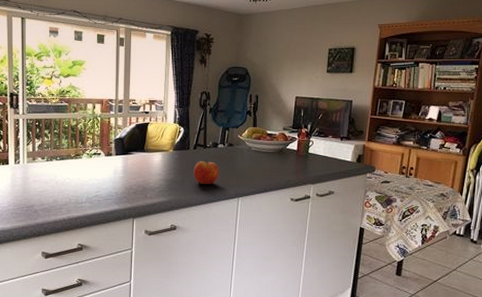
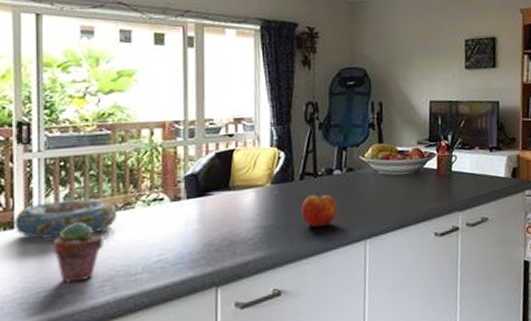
decorative bowl: none [8,148,71,174] -> present [14,198,118,240]
potted succulent: none [31,163,63,204] -> present [52,221,105,284]

